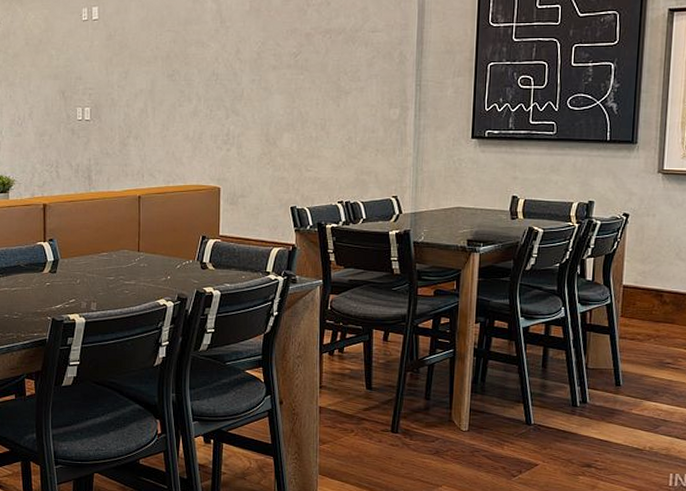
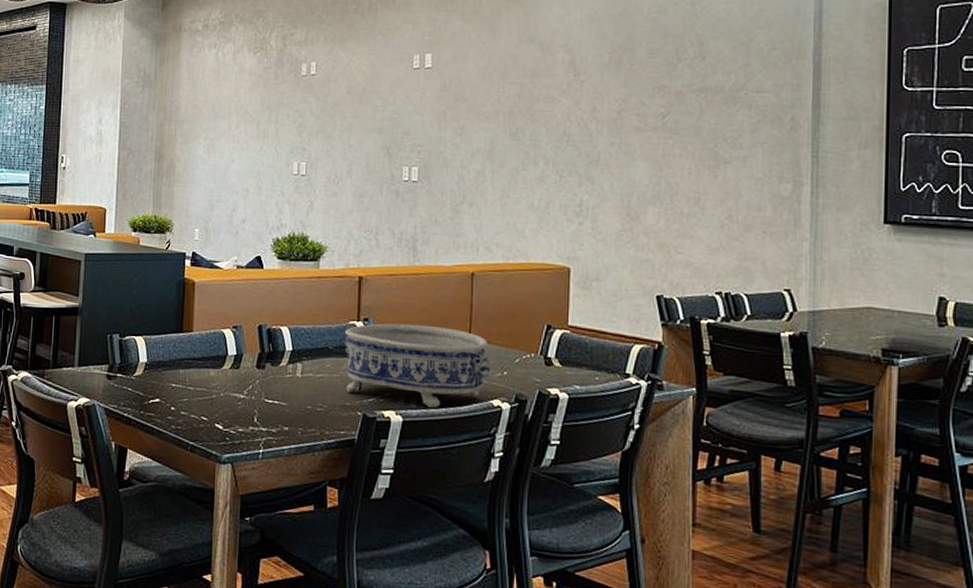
decorative bowl: none [34,241,158,309] -> present [345,323,492,408]

